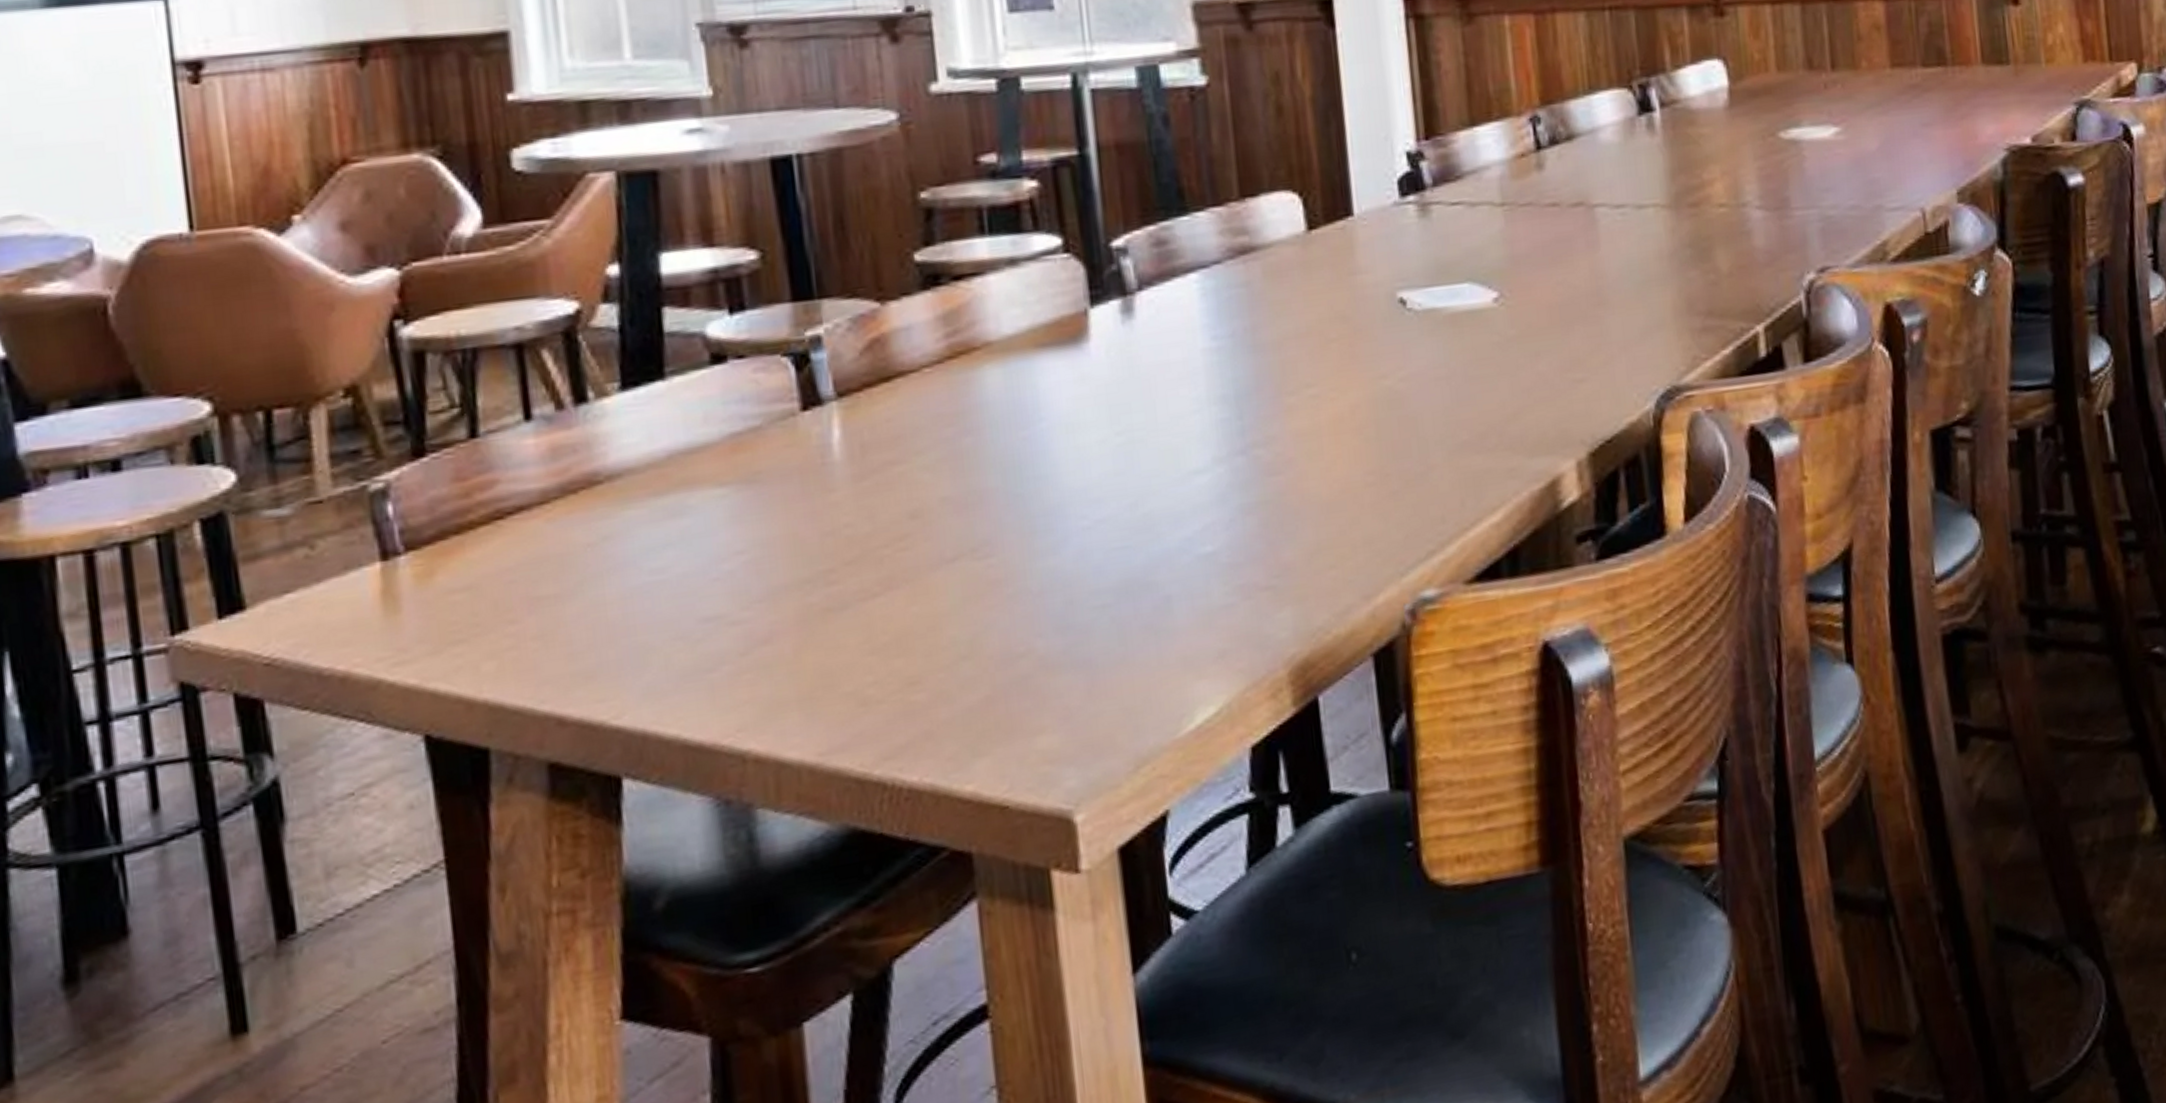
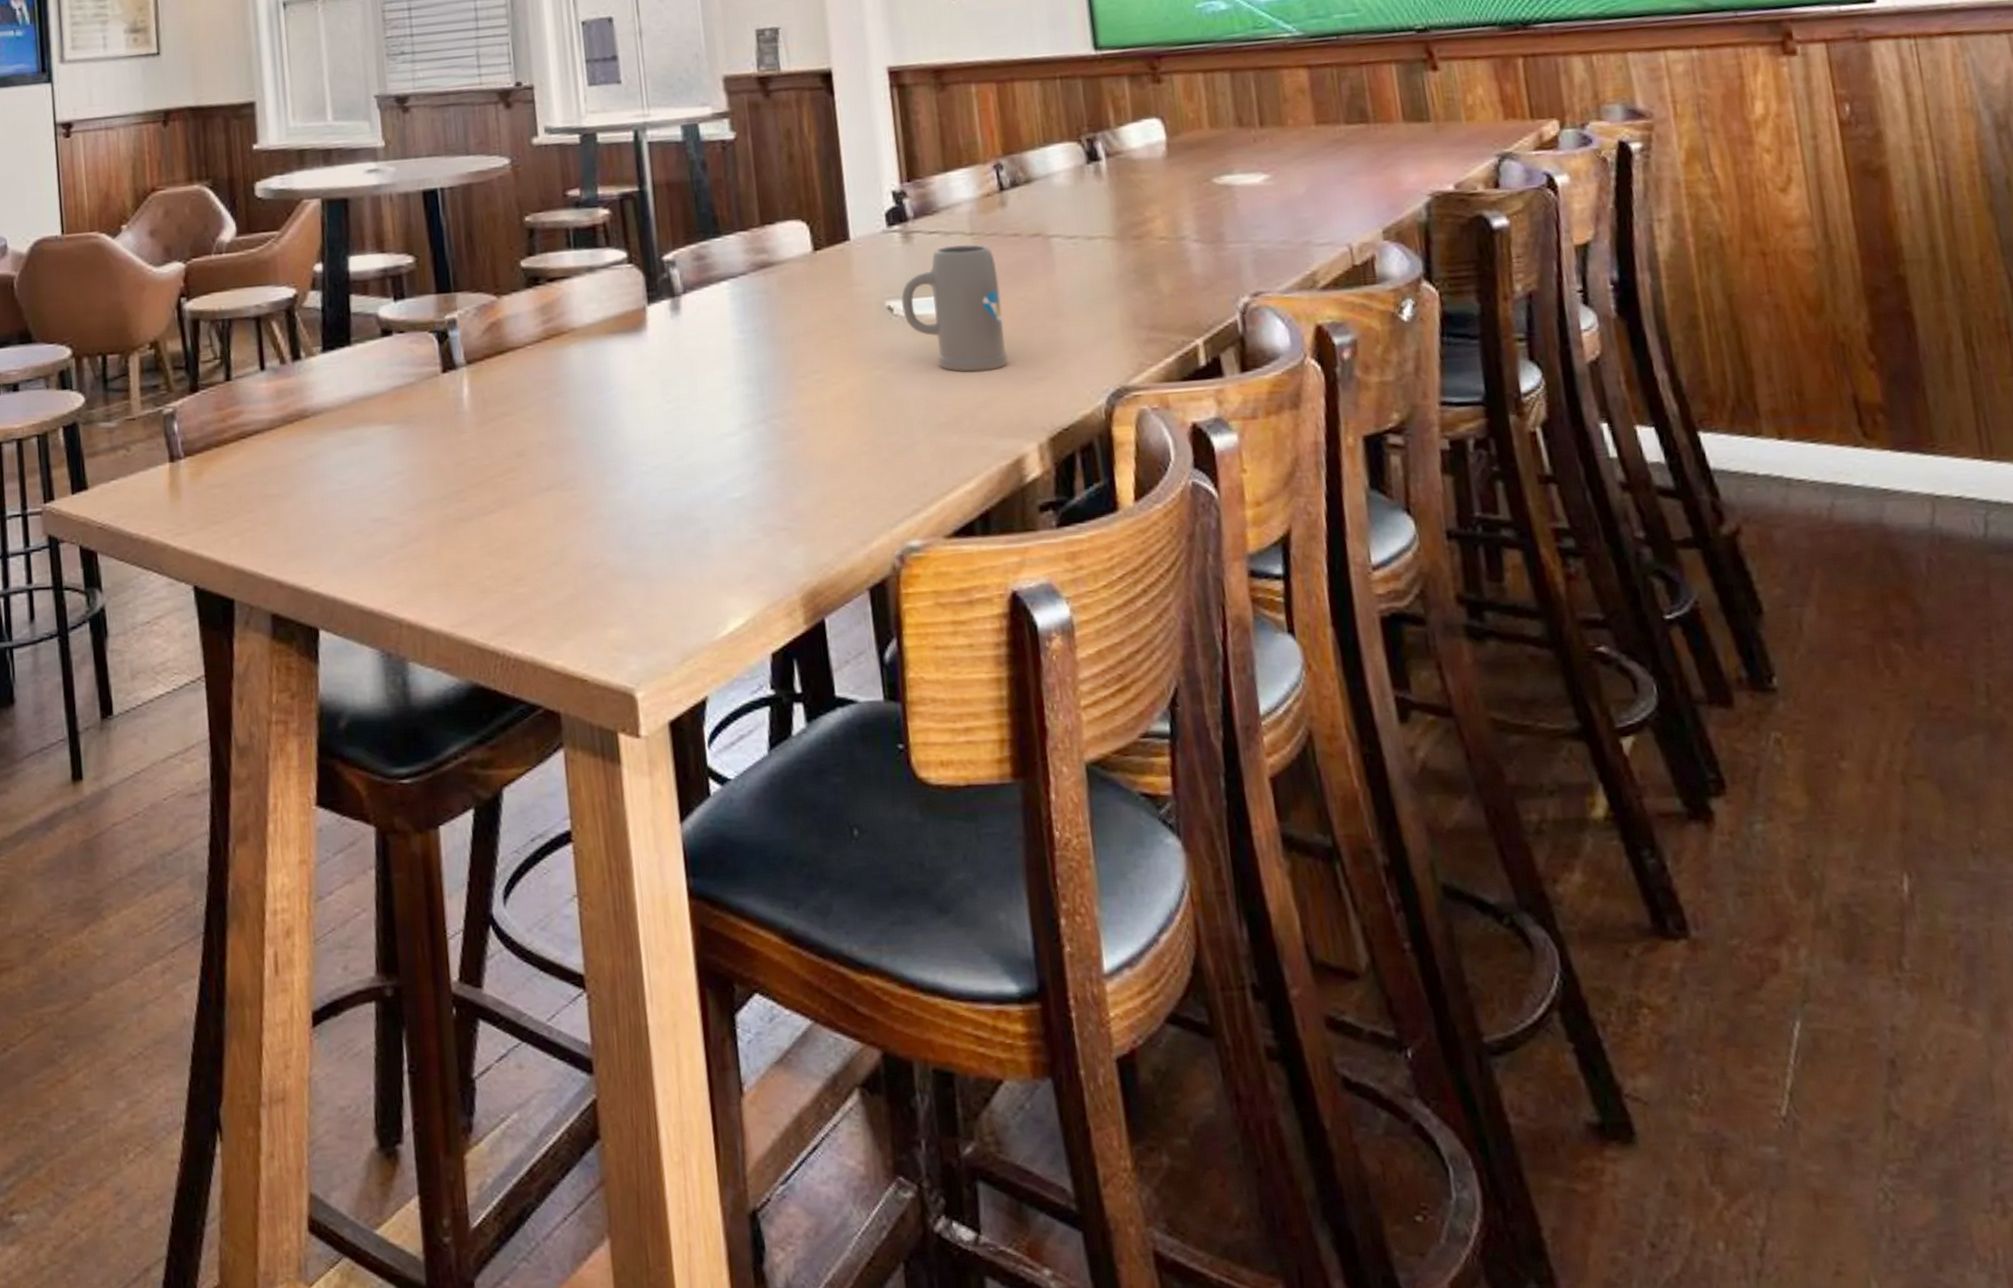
beer mug: none [1415,217,1544,377] -> present [900,244,1009,372]

